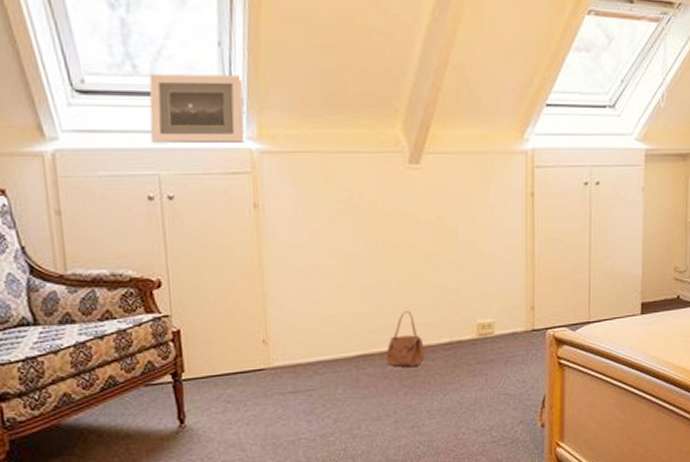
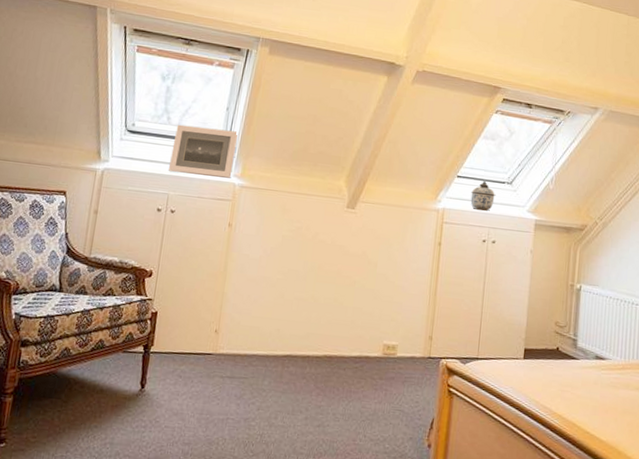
handbag: present [385,311,424,368] -> none [306,324,339,373]
lidded jar: none [565,106,596,147] -> present [470,180,496,212]

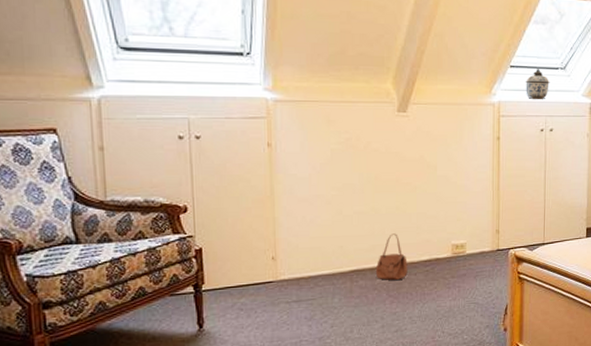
picture frame: present [168,124,239,178] -> none [182,35,262,94]
handbag: none [306,324,339,373] -> present [375,233,408,281]

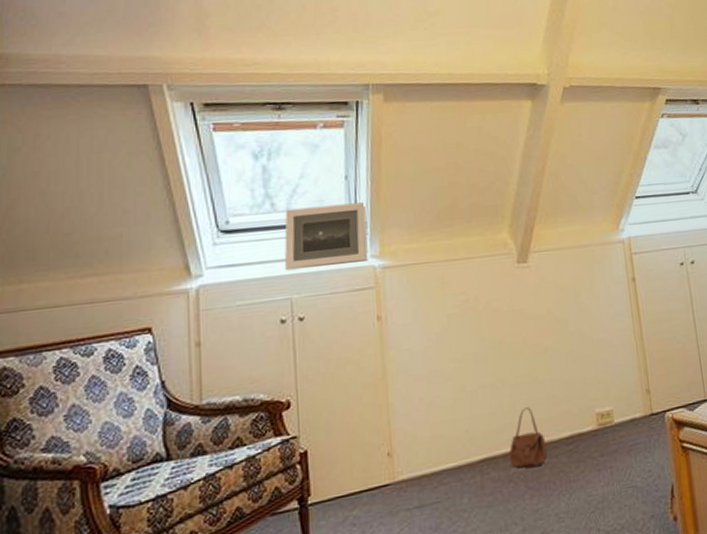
picture frame: none [182,35,262,94] -> present [284,202,369,271]
lidded jar: present [526,68,551,100] -> none [655,195,683,232]

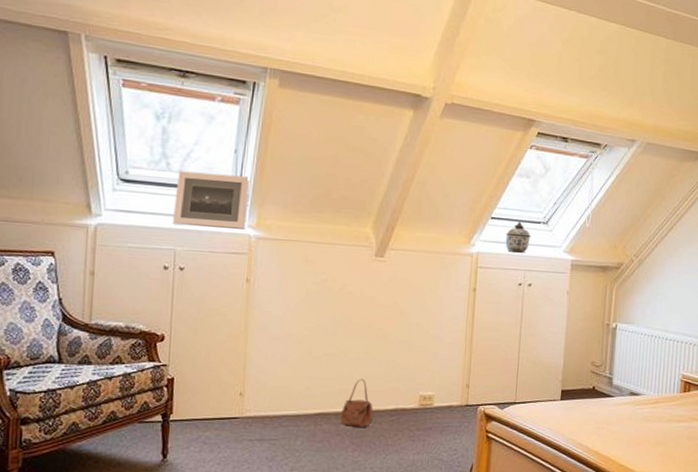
lidded jar: none [655,195,683,232] -> present [505,221,532,254]

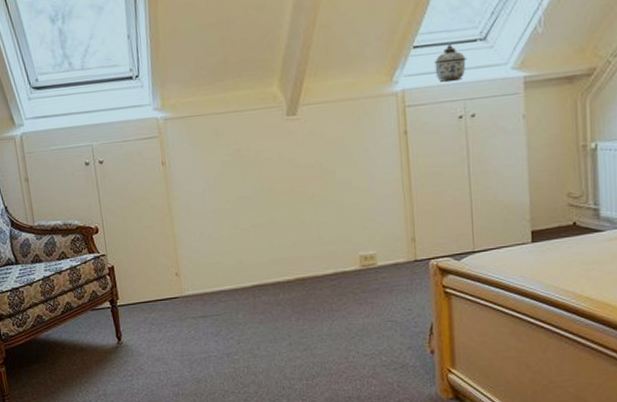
picture frame: present [172,170,251,230] -> none [80,59,152,122]
handbag: present [340,379,373,428] -> none [277,246,312,296]

